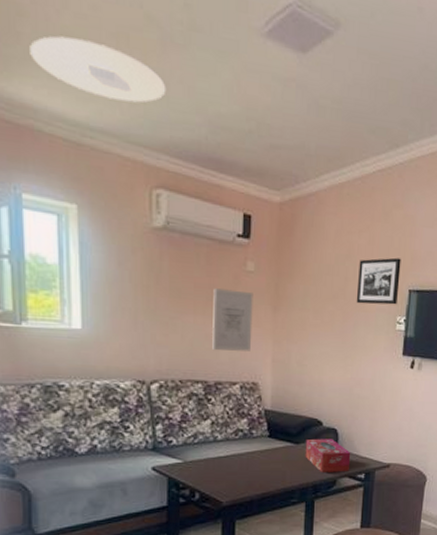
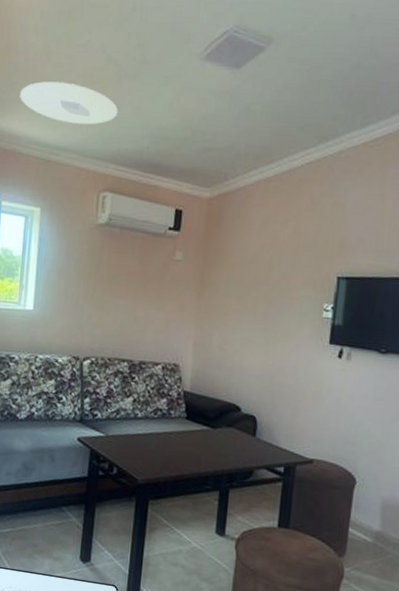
wall art: present [212,288,253,351] -> none [139,276,180,334]
tissue box: present [305,438,351,472] -> none [221,424,270,463]
picture frame: present [356,257,401,305] -> none [280,245,330,292]

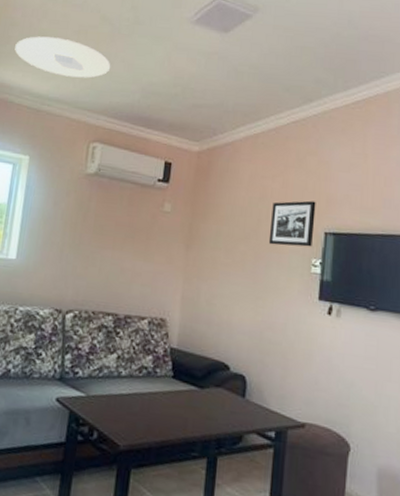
picture frame: none [280,245,330,292] -> present [268,200,316,247]

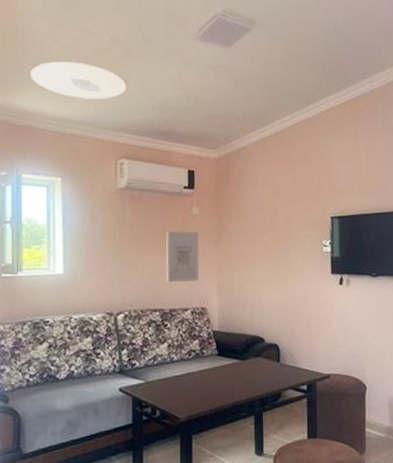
wall art: none [126,226,168,287] -> present [166,231,200,283]
picture frame: present [268,200,316,247] -> none [285,191,322,233]

